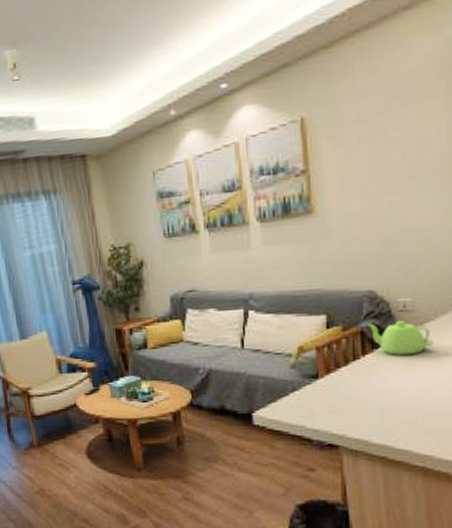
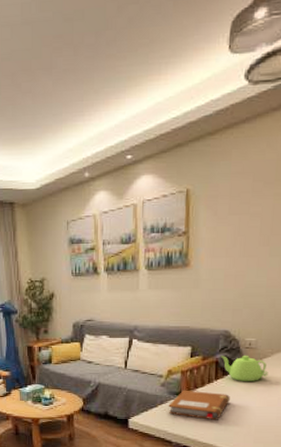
notebook: none [303,370,385,409] -> present [168,389,230,420]

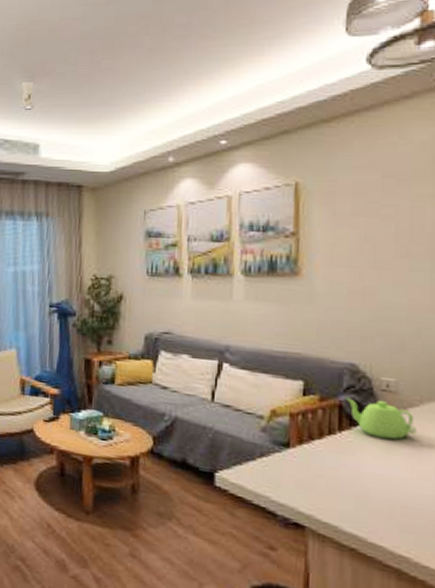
notebook: present [168,389,230,420] -> none [271,440,361,491]

